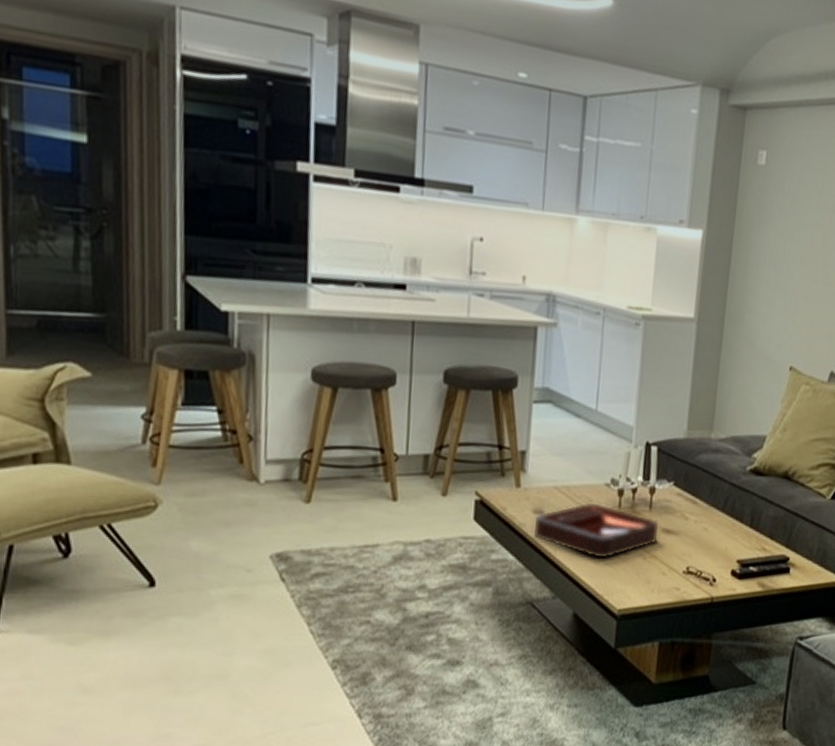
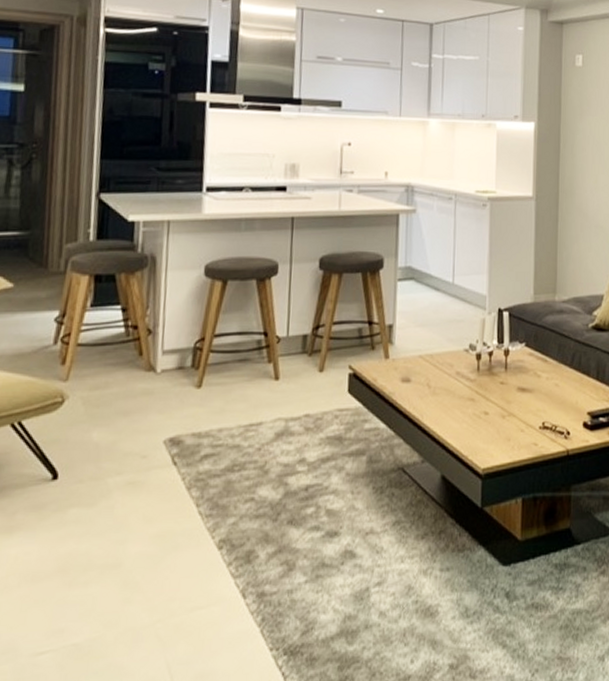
decorative tray: present [533,502,659,559] -> none [401,368,515,420]

